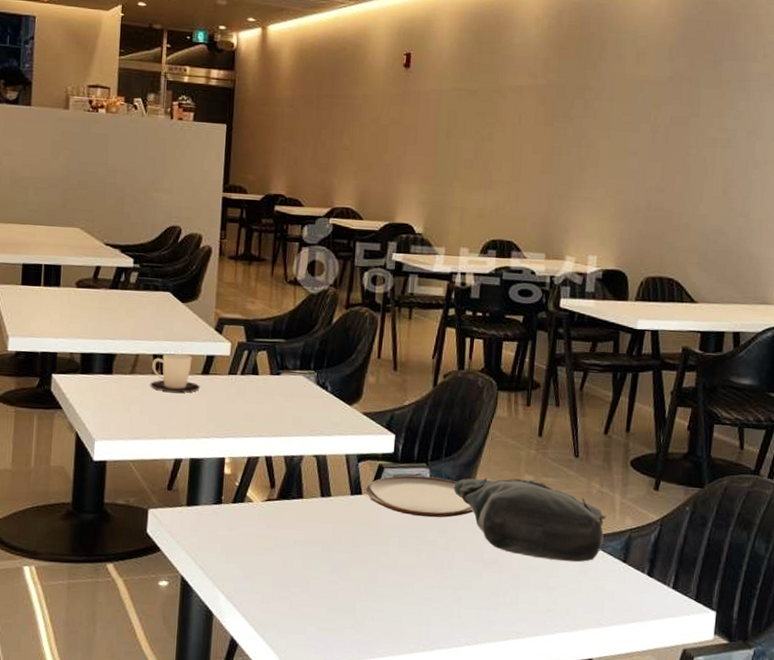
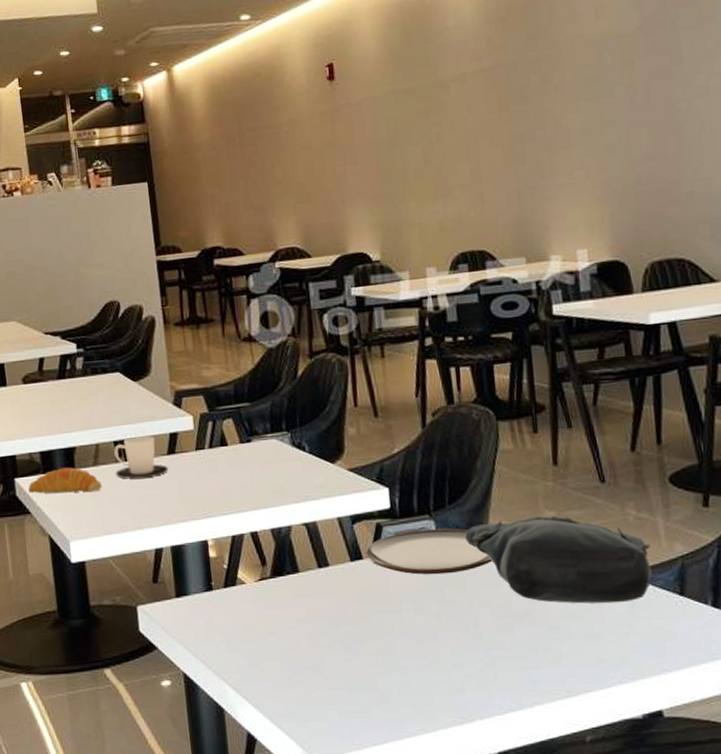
croissant: none [64,371,135,398] -> present [28,467,102,494]

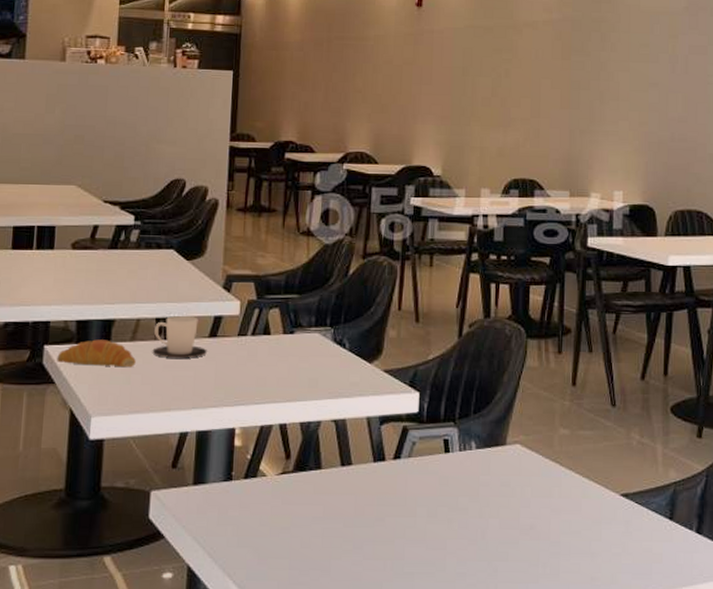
plate: present [365,528,493,575] -> none [389,437,507,482]
tote bag: present [465,515,652,604] -> none [484,433,648,523]

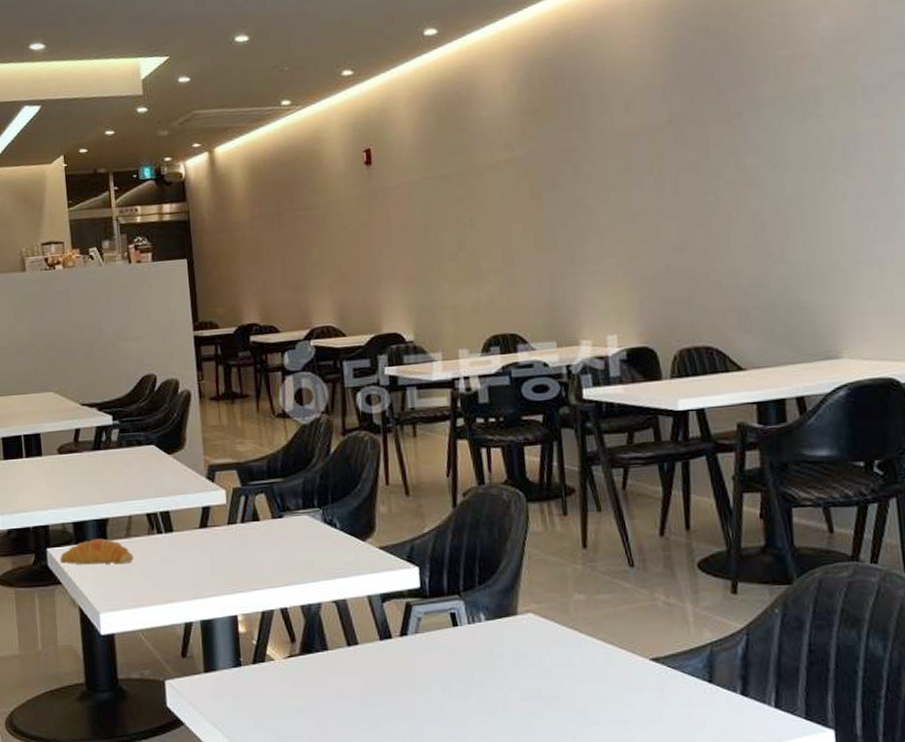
cup: present [152,316,207,358] -> none [147,509,200,551]

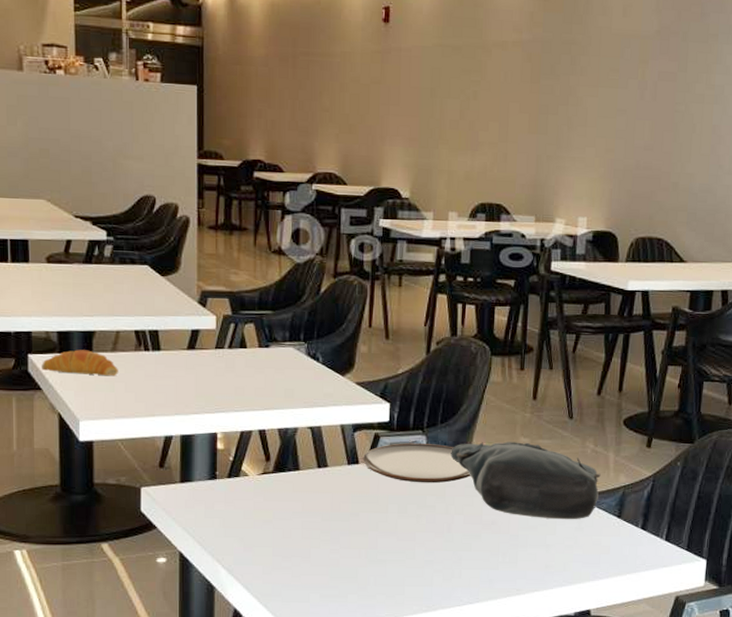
plate: none [395,609,522,656] -> present [362,443,471,483]
tote bag: none [494,599,680,689] -> present [451,442,601,520]

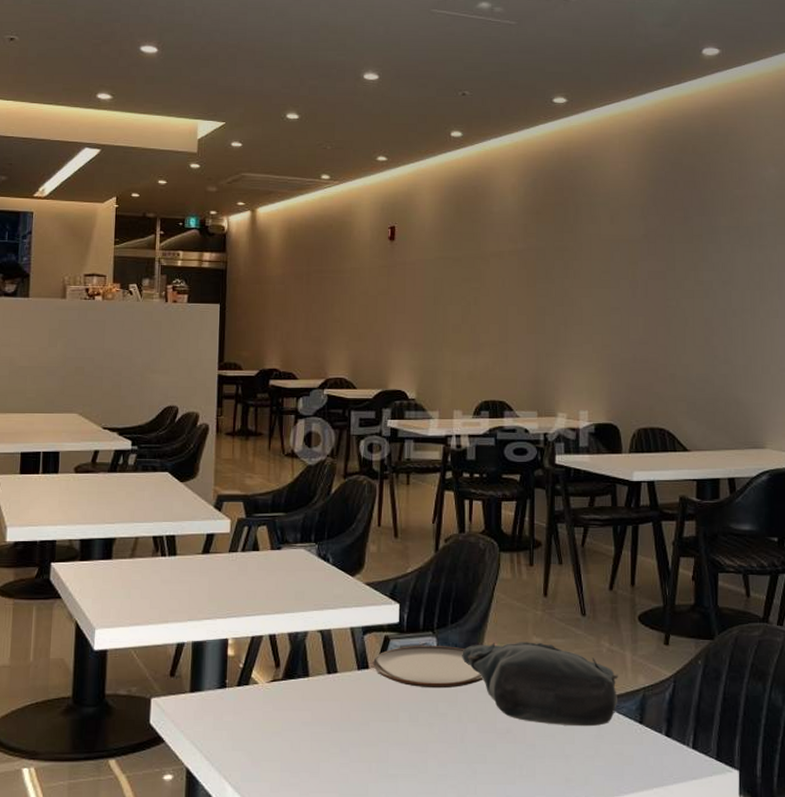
croissant: present [42,349,118,377] -> none [63,557,135,583]

